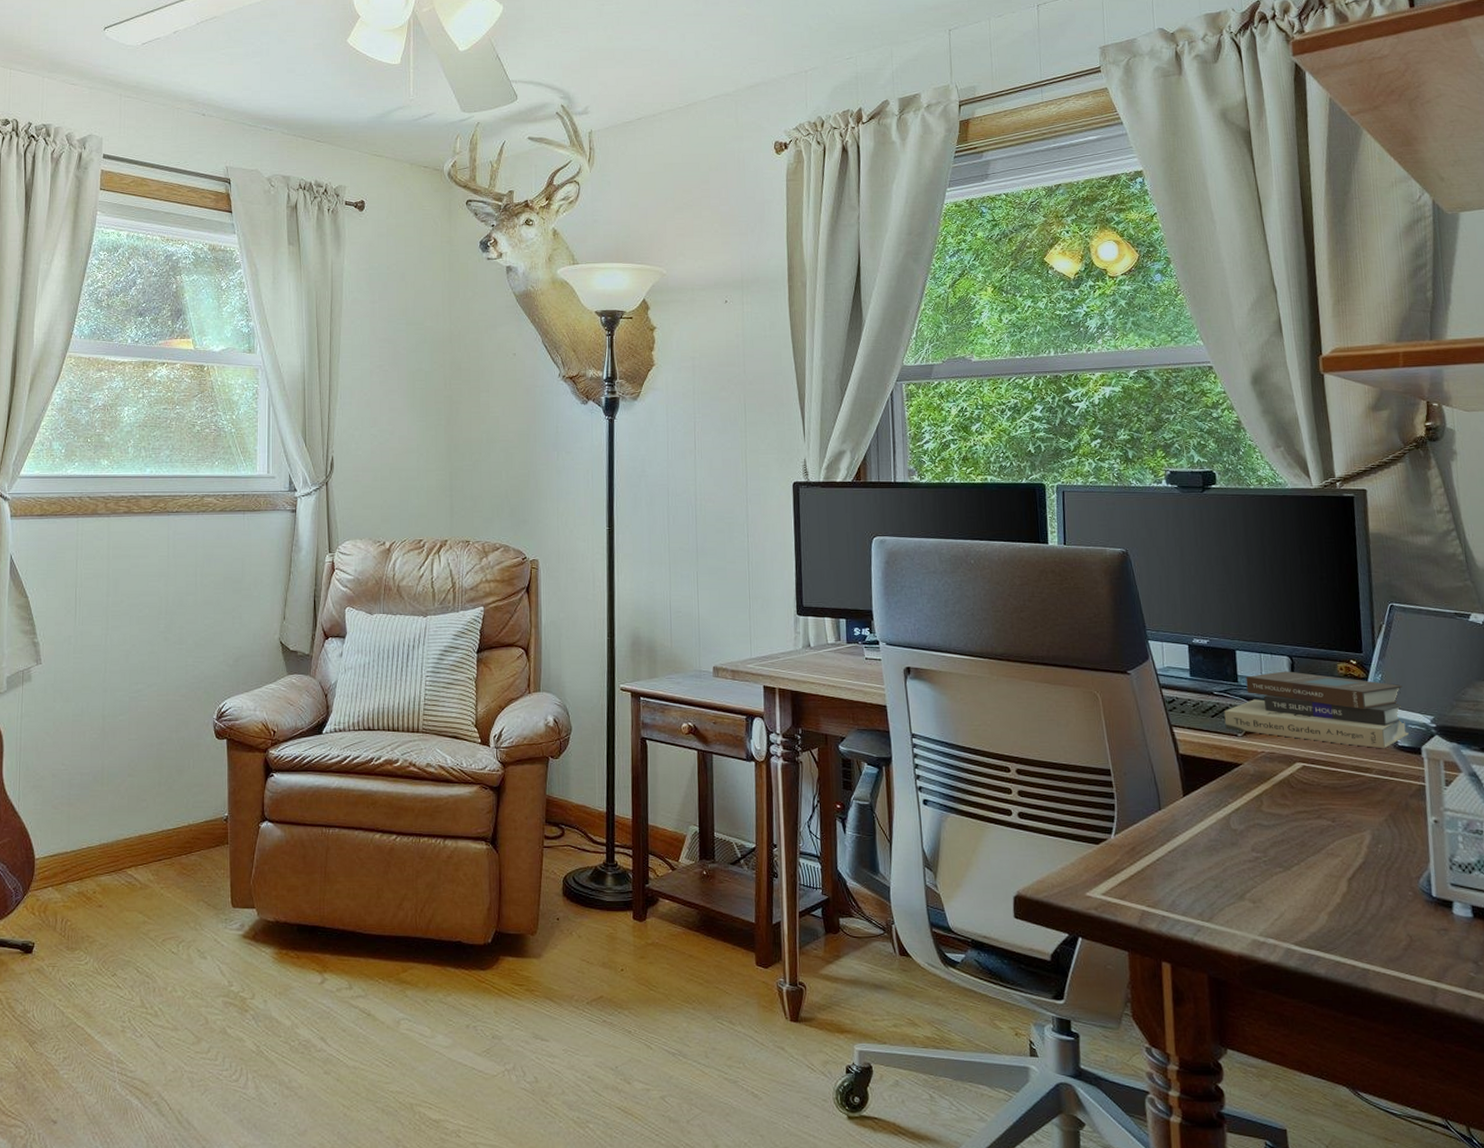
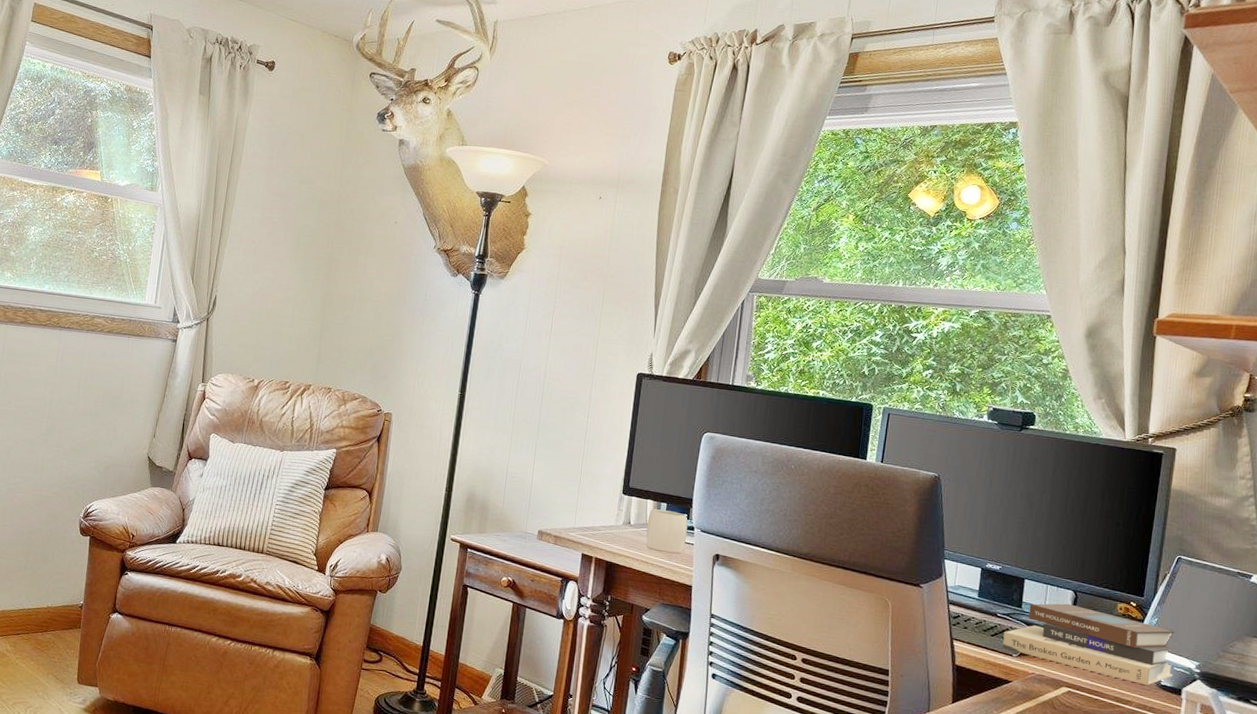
mug: none [827,626,873,673] -> present [646,509,688,555]

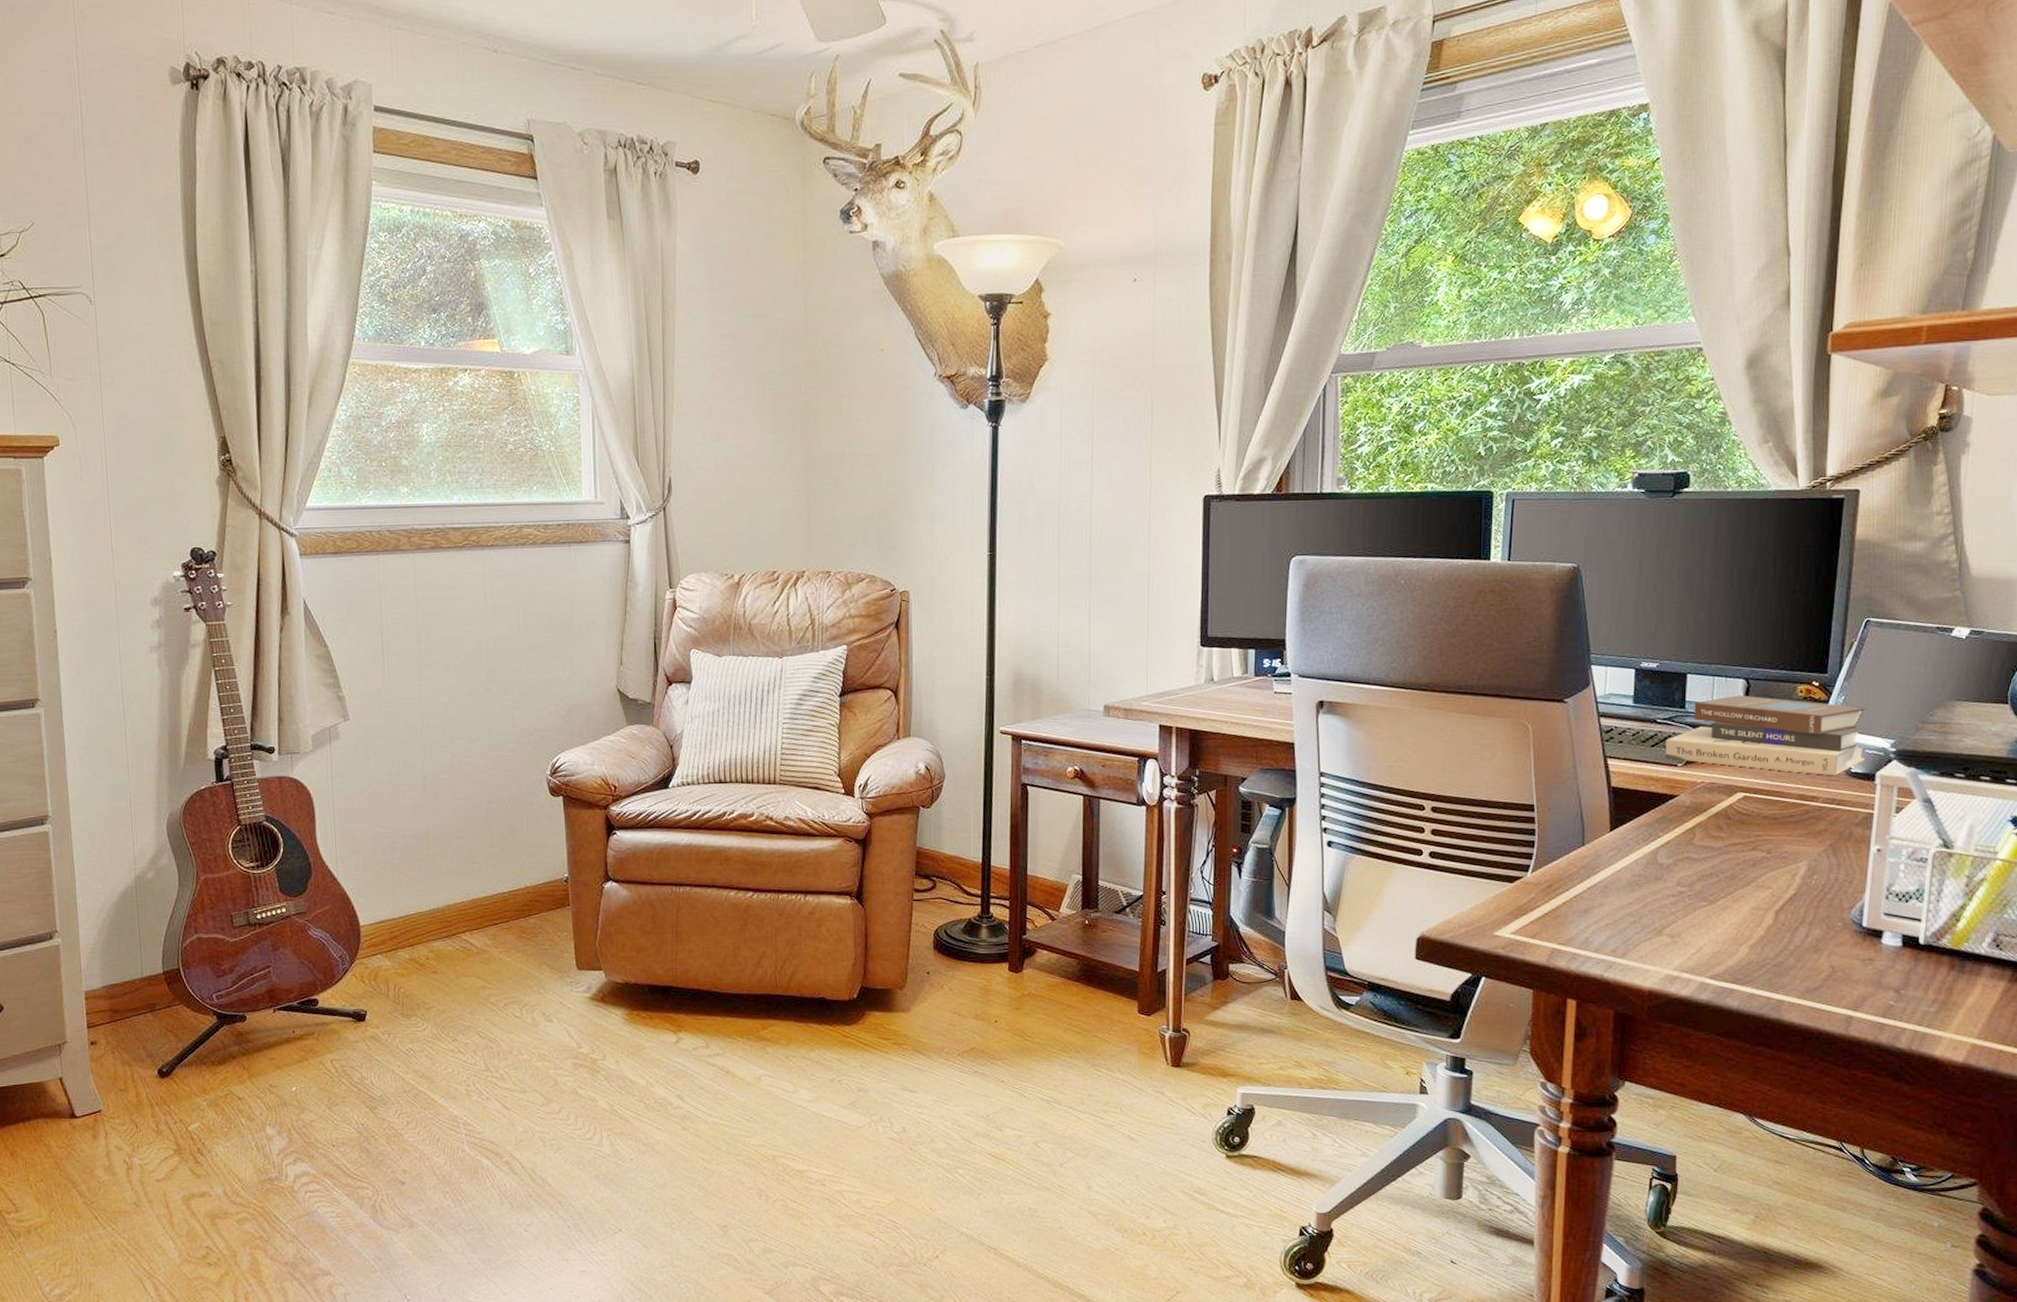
mug: present [646,509,688,555] -> none [1233,657,1283,709]

